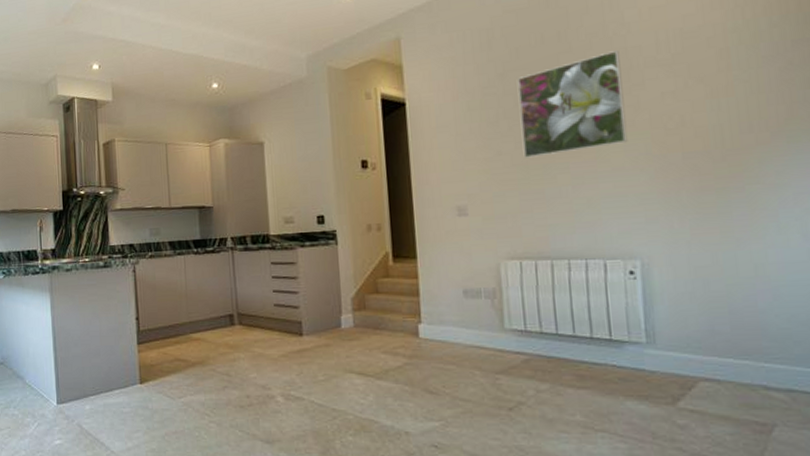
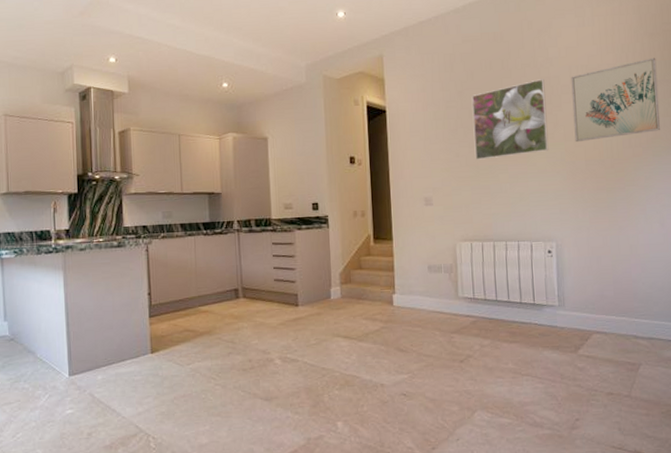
wall art: none [658,9,798,130] -> present [571,57,660,143]

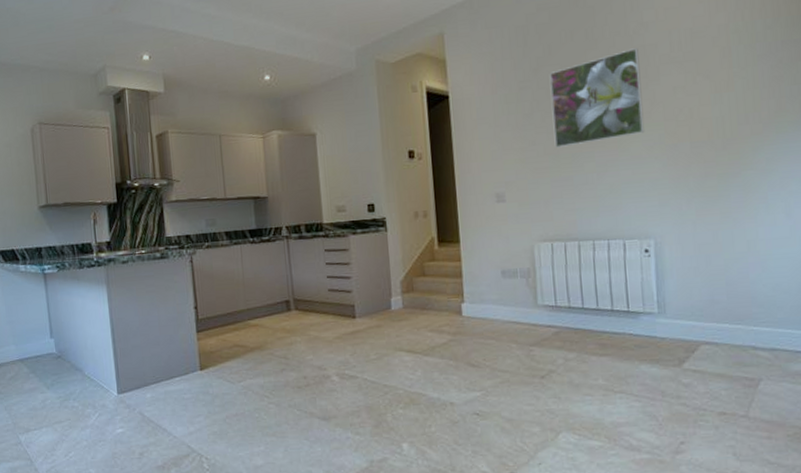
wall art: present [571,57,660,143] -> none [671,13,786,122]

